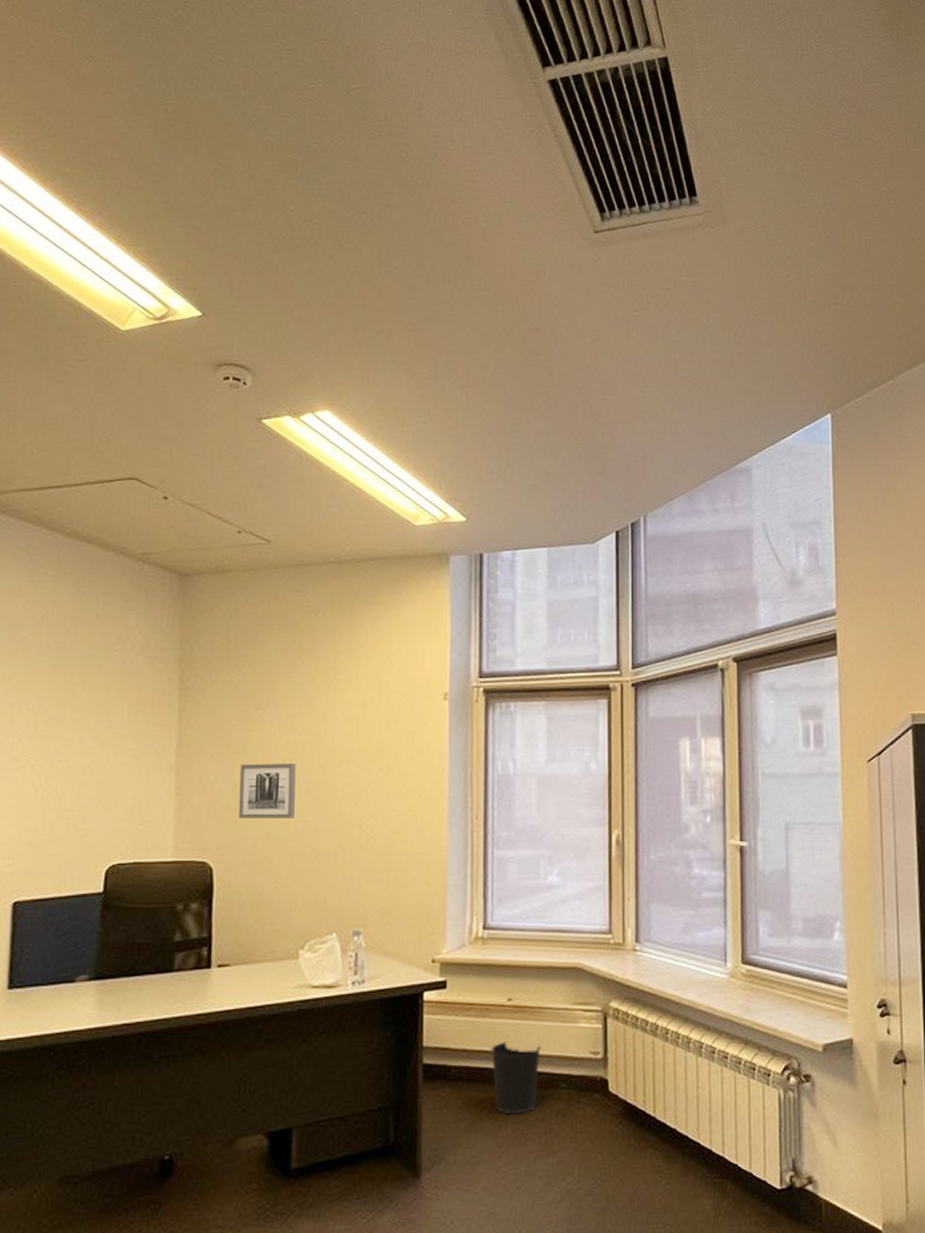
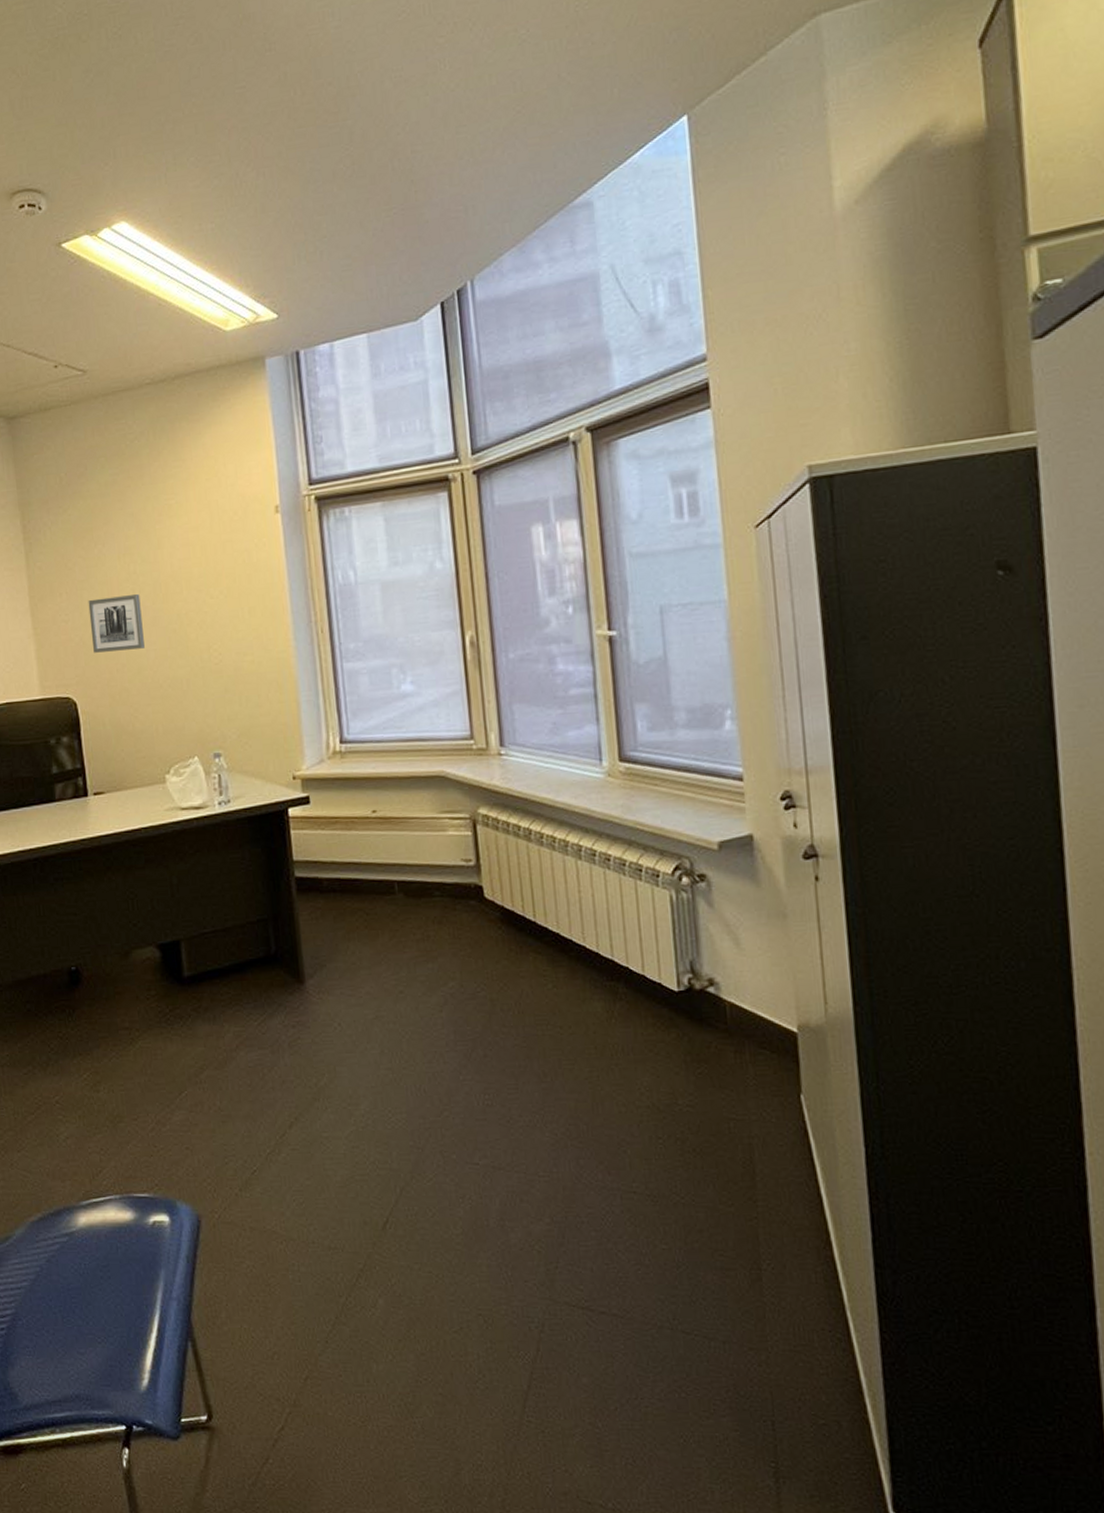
wastebasket: present [491,1041,541,1115] -> none [360,853,411,923]

